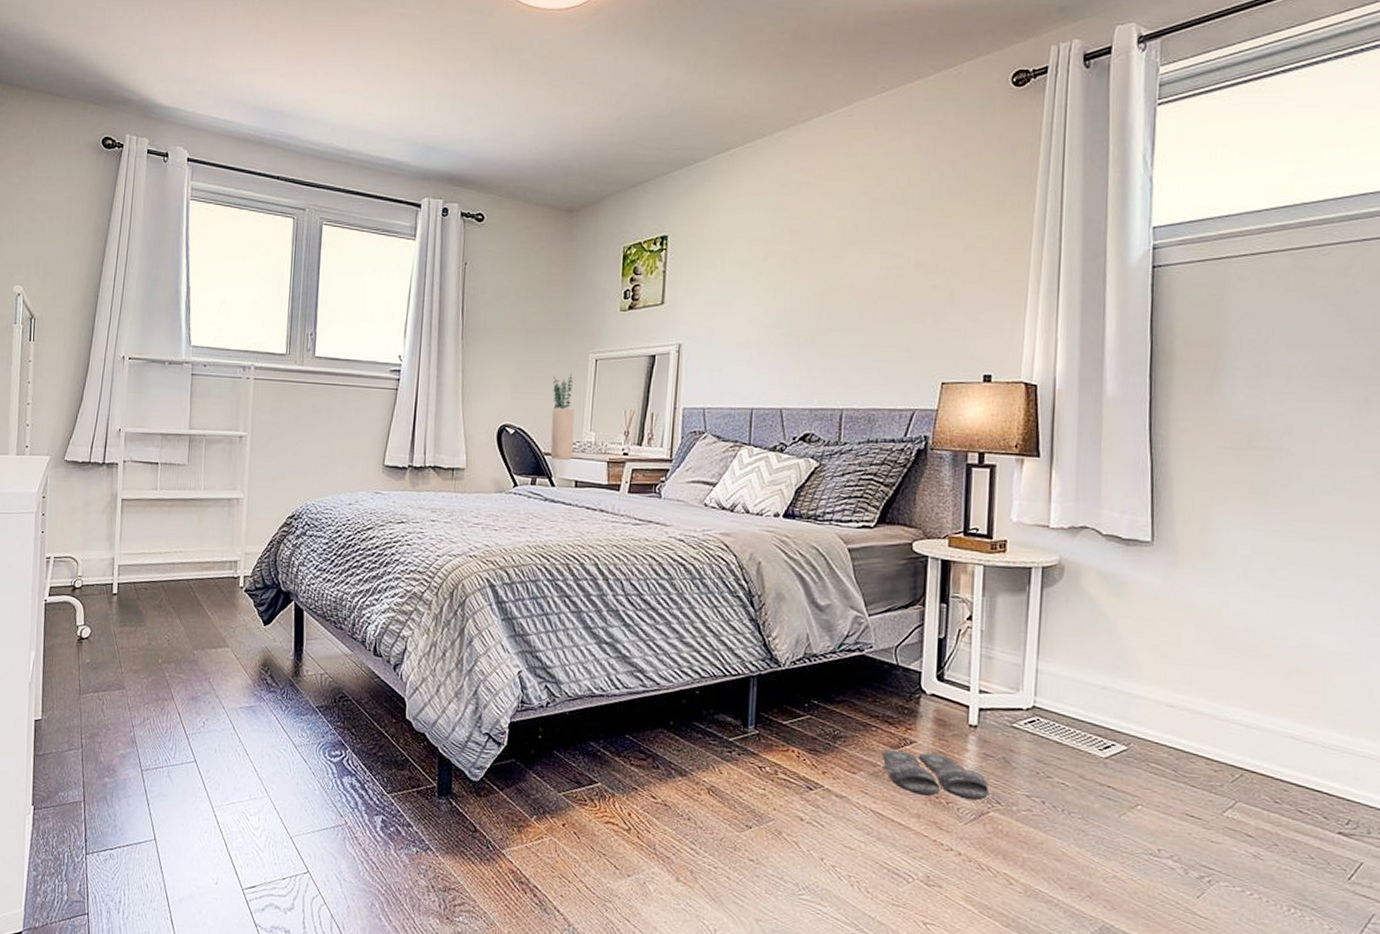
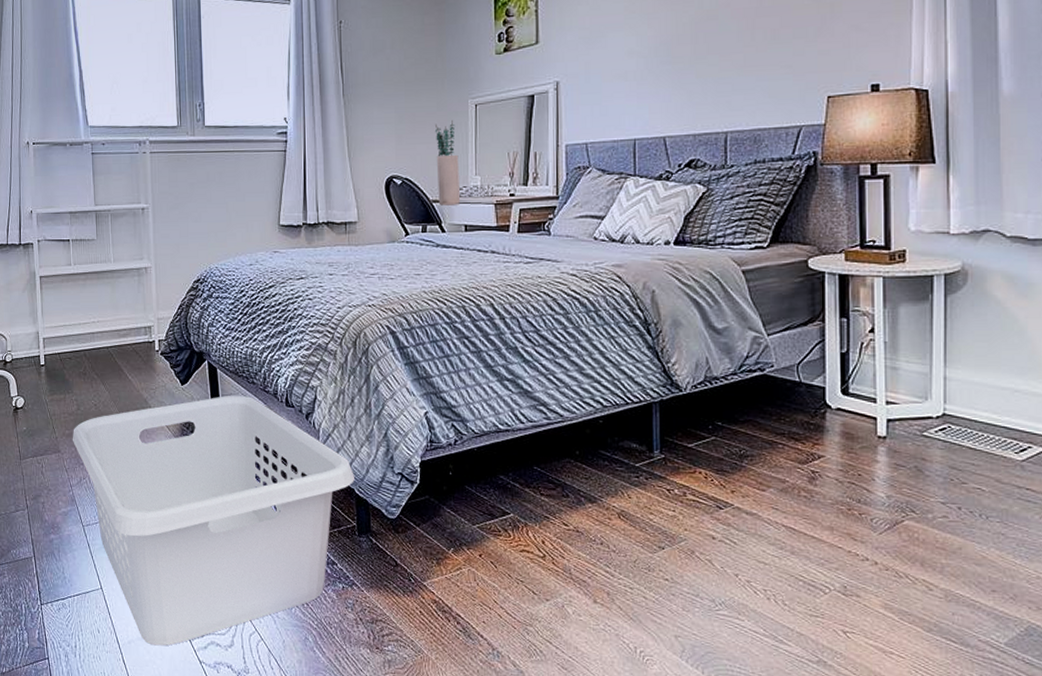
laundry basket: none [139,640,439,906] -> present [72,396,354,646]
slippers: present [883,749,989,800] -> none [791,465,902,509]

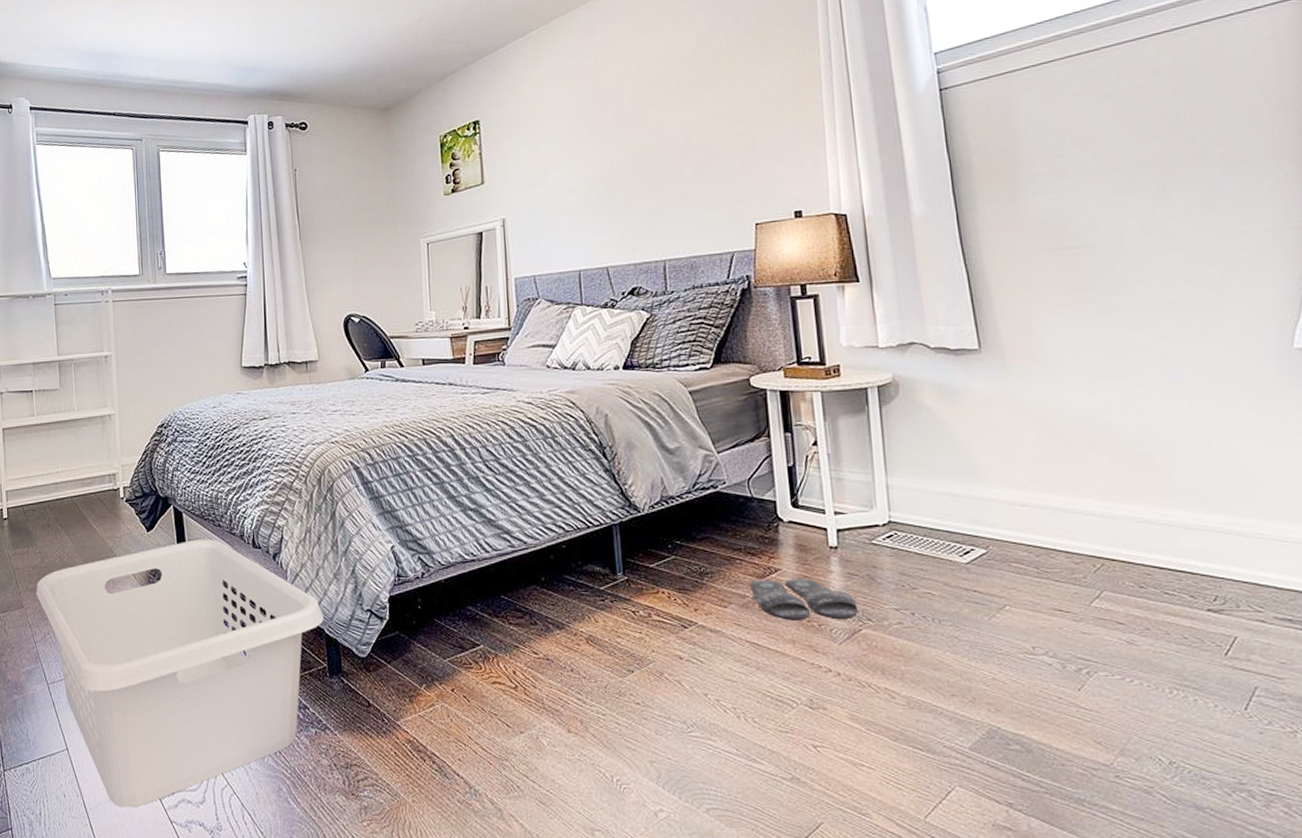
vase: present [434,121,461,206] -> none [389,259,418,341]
slippers: none [791,465,902,509] -> present [750,578,858,621]

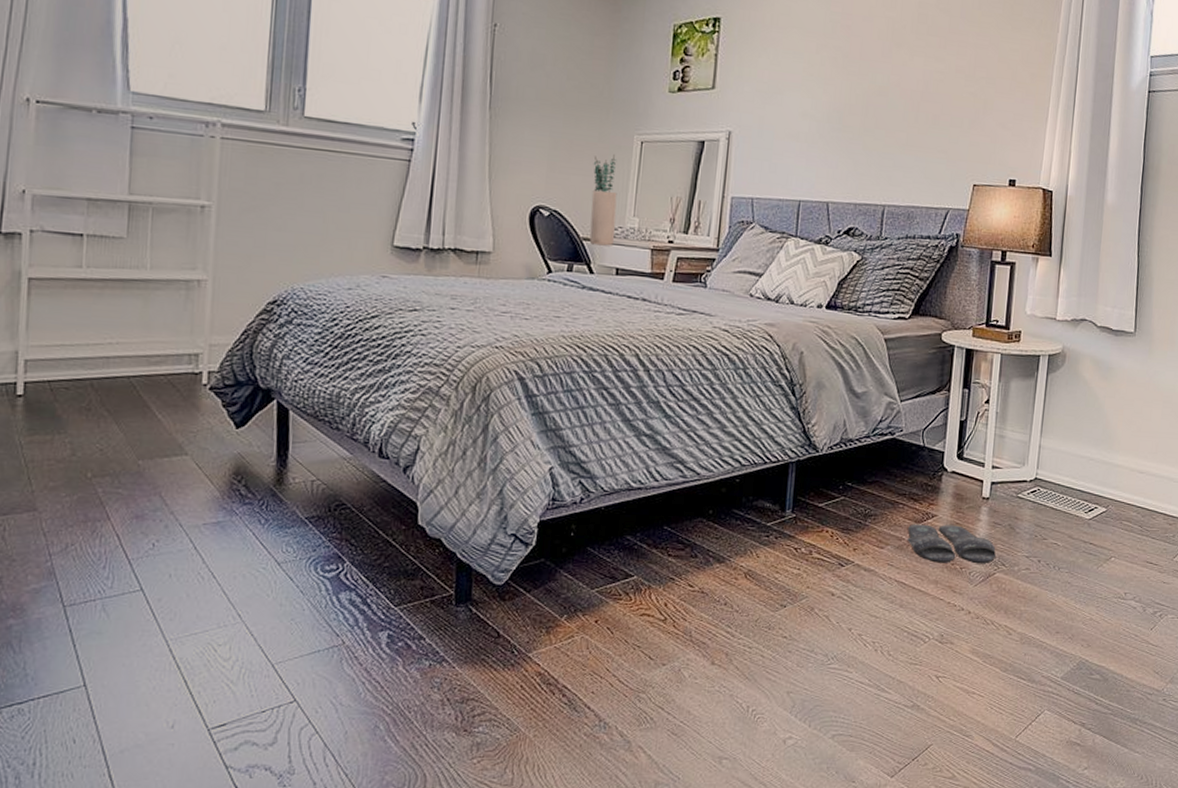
laundry basket: present [36,540,324,807] -> none [58,443,458,753]
vase: none [389,259,418,341] -> present [589,155,617,246]

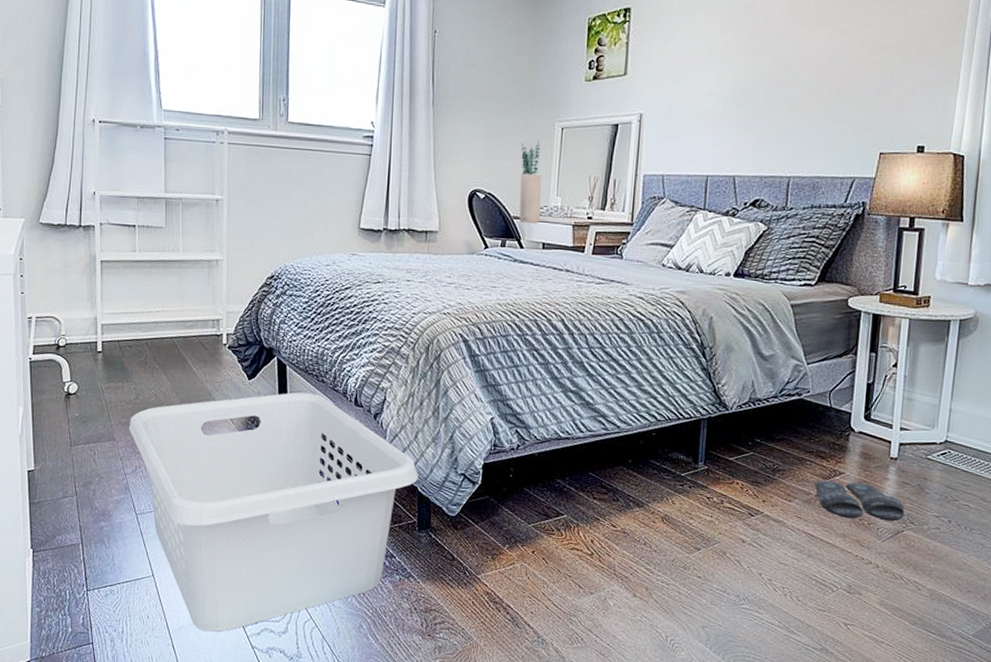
laundry basket: none [58,443,458,753] -> present [128,392,418,632]

